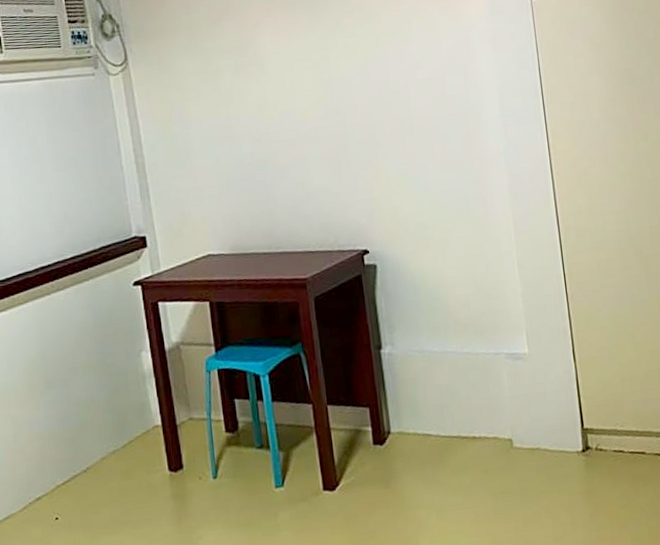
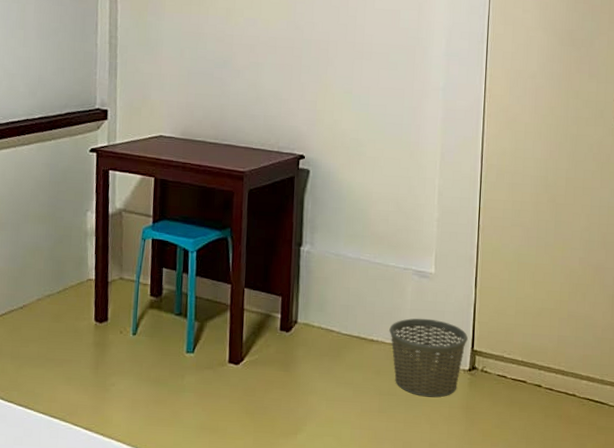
basket: none [490,403,576,489] -> present [389,318,468,398]

